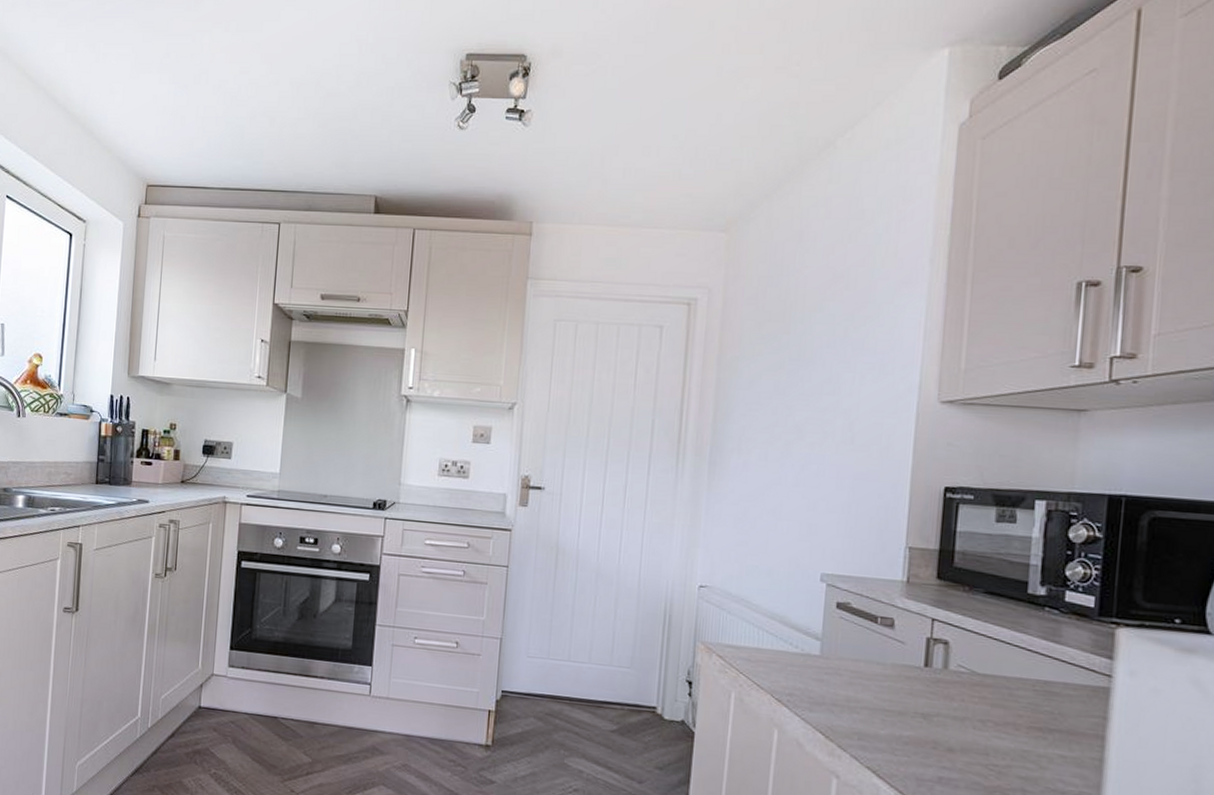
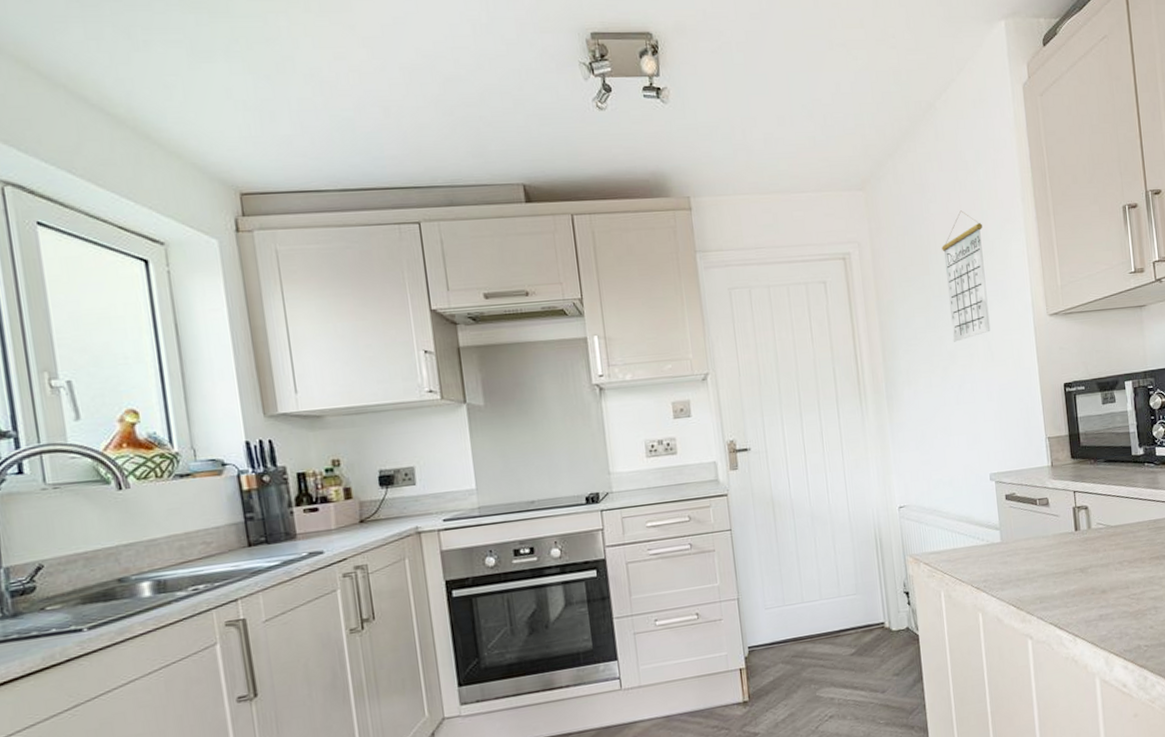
calendar: none [804,266,870,415] -> present [941,210,991,342]

